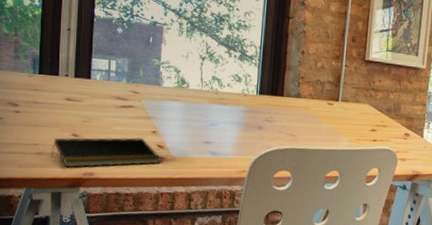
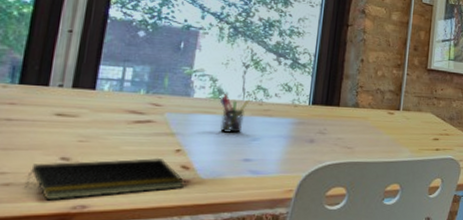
pen holder: none [184,84,207,119] -> present [220,94,250,133]

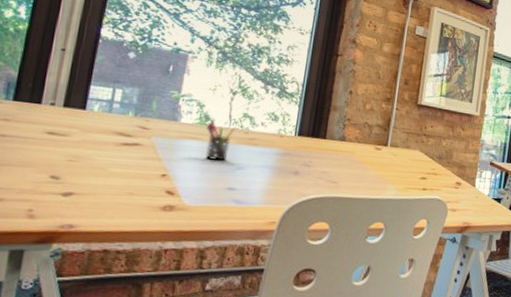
notepad: present [25,157,186,201] -> none [16,180,170,219]

